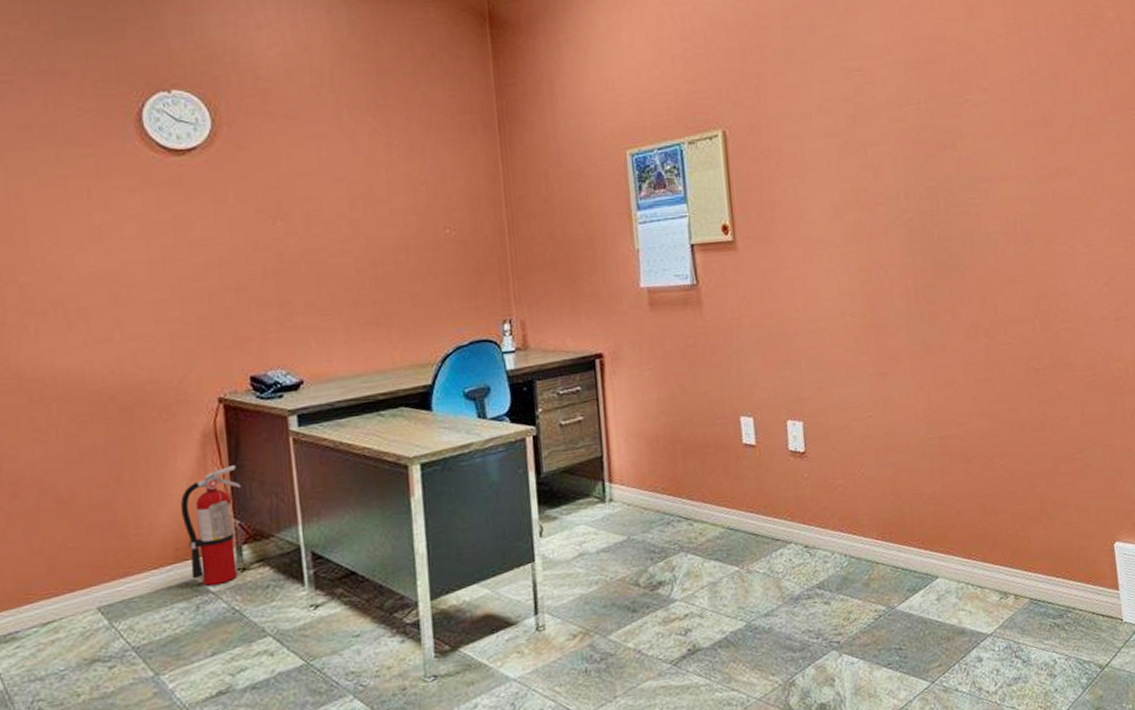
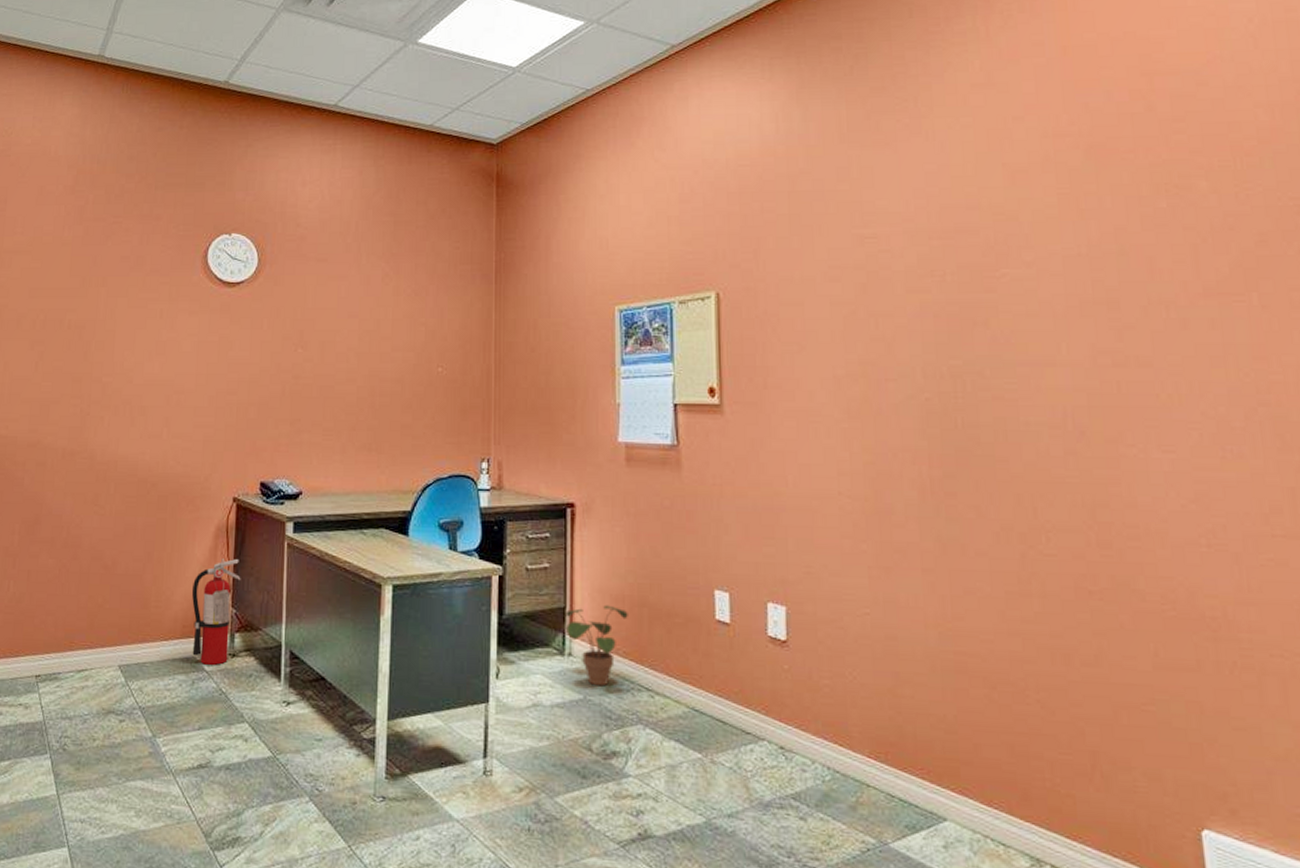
potted plant: none [602,446,663,525] -> present [565,604,628,687]

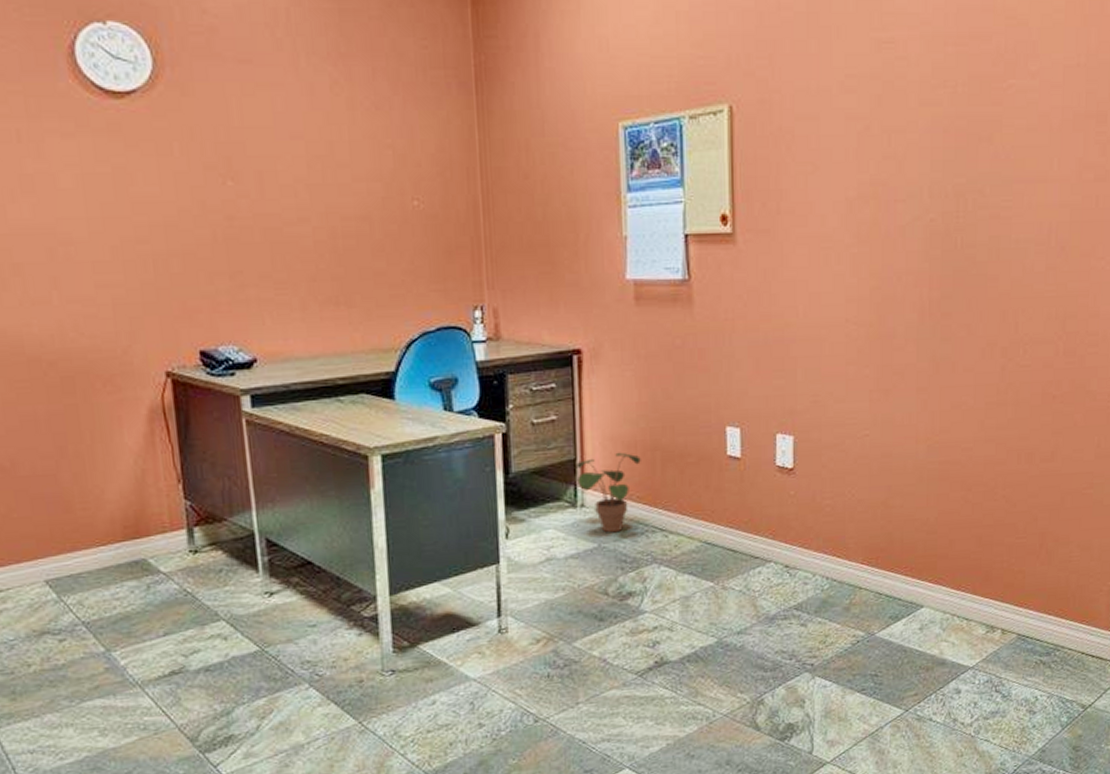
fire extinguisher: present [191,559,241,665] -> none [128,444,192,566]

